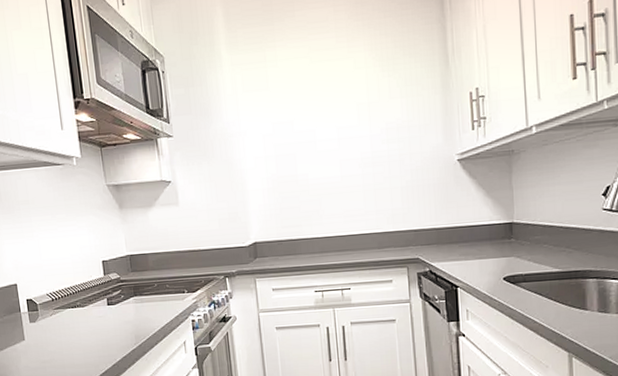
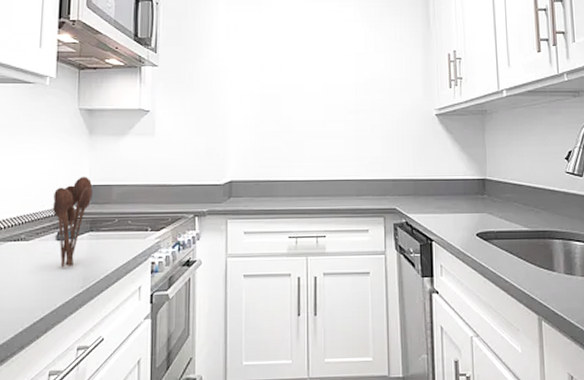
utensil holder: none [98,247,132,329] -> present [53,176,93,268]

